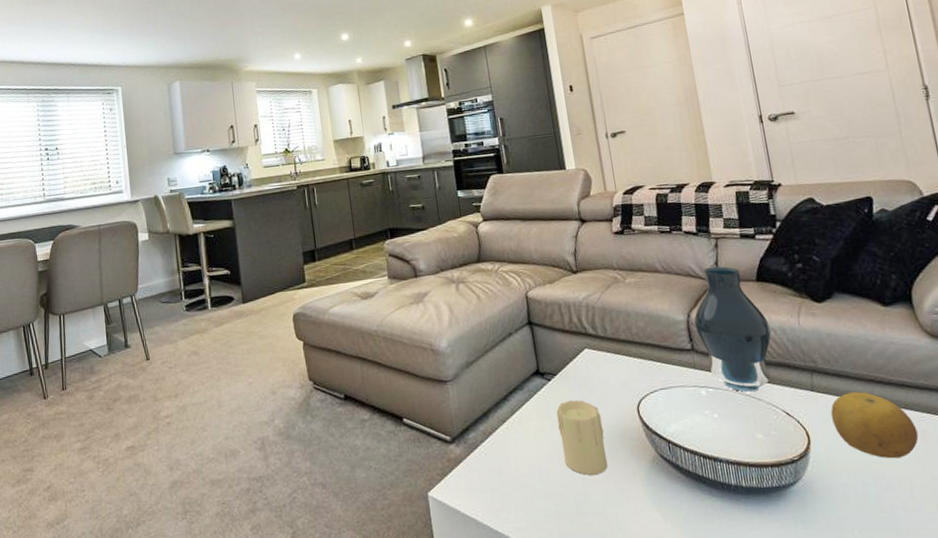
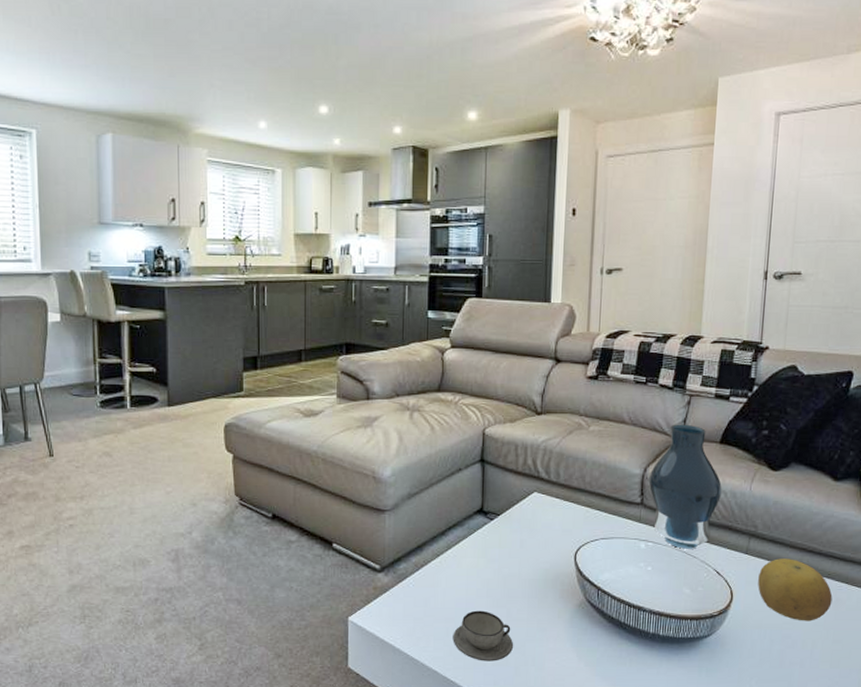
teacup: none [532,474,595,530] -> present [453,610,514,661]
candle: present [556,400,608,475] -> none [492,541,537,613]

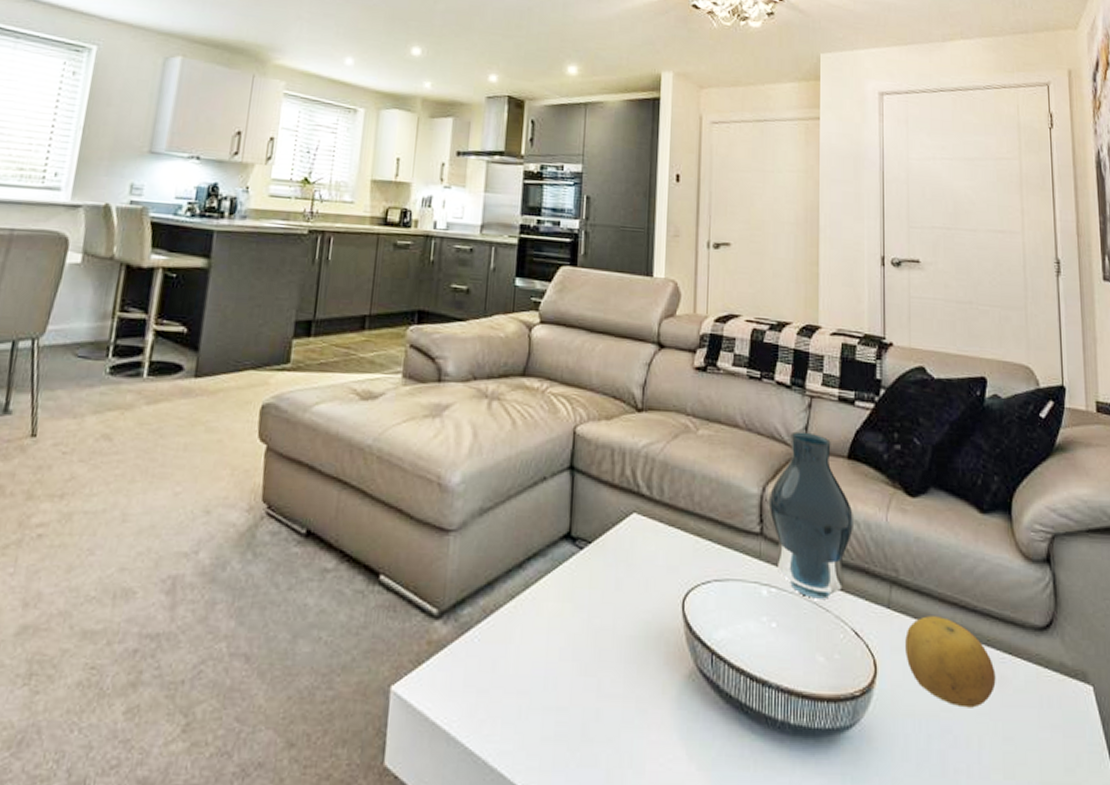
teacup: present [453,610,514,661] -> none [526,680,606,760]

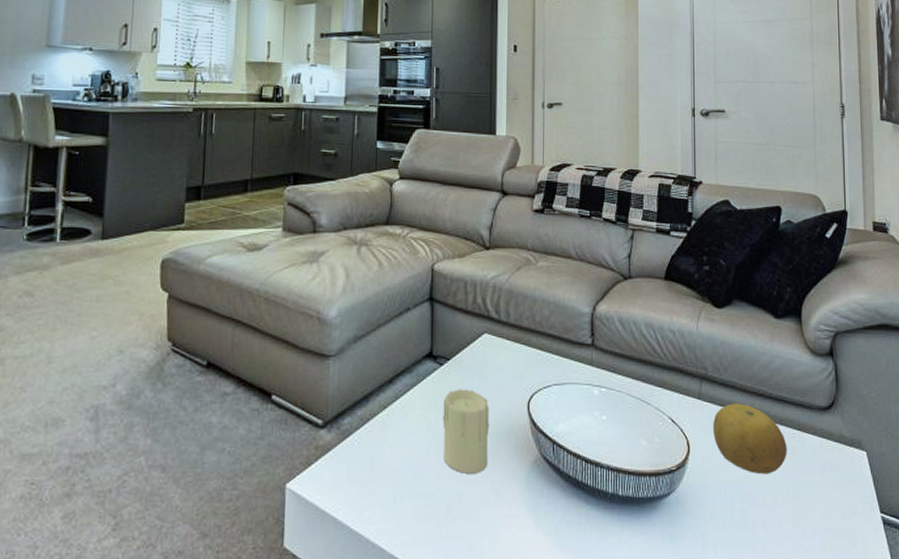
candle: none [580,579,636,686] -> present [443,389,489,474]
vase: present [768,431,855,599] -> none [598,259,671,395]

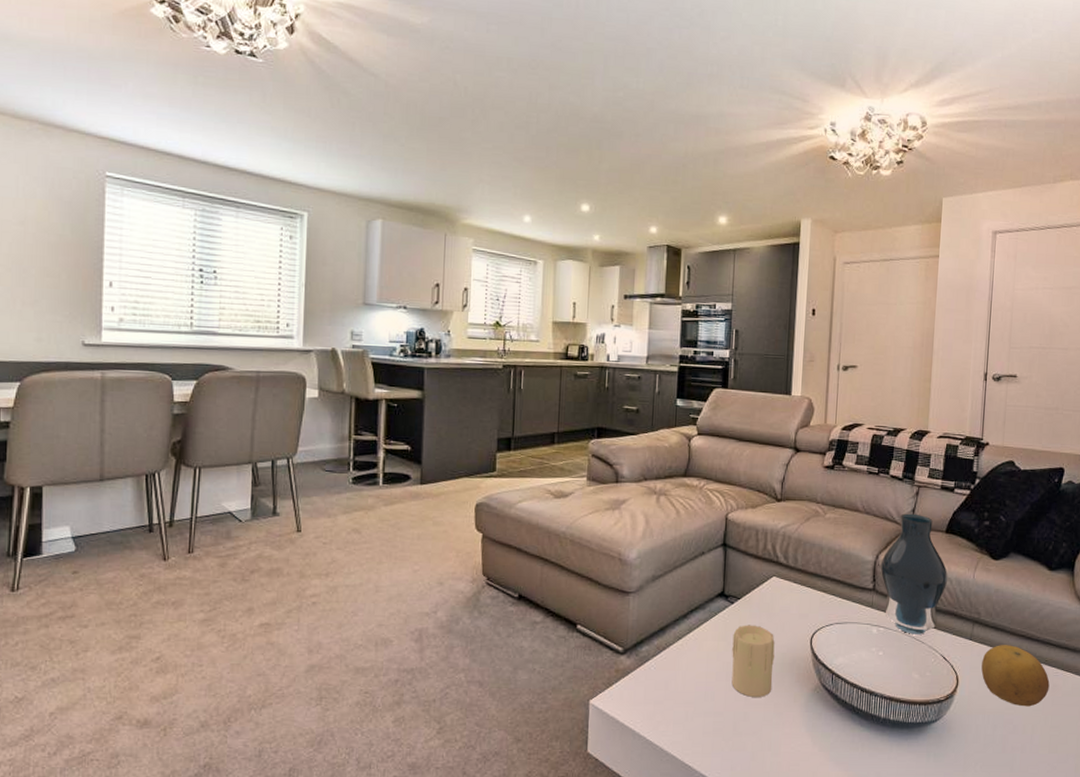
vase: none [598,259,671,395] -> present [880,513,948,635]

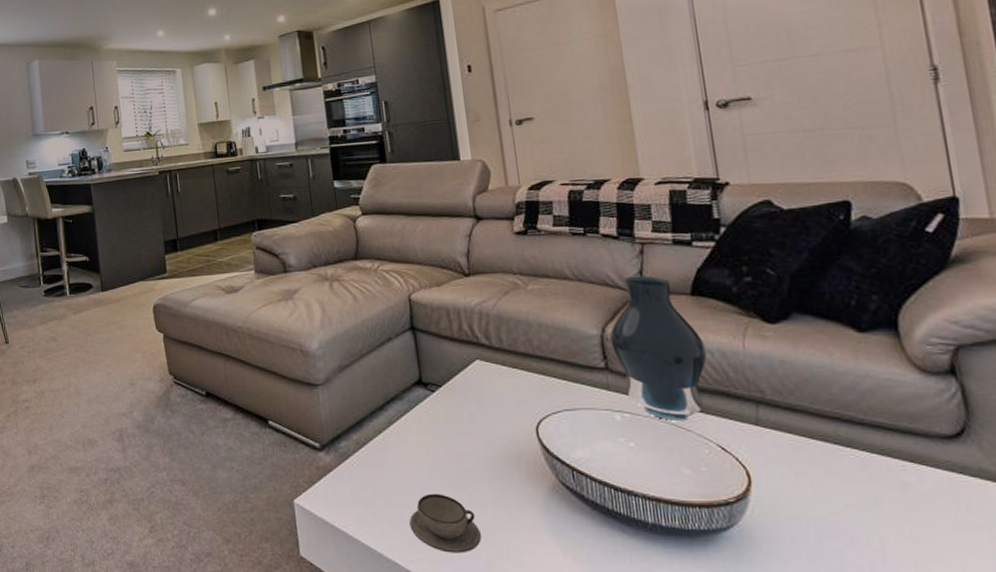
teacup: none [692,694,751,746] -> present [409,493,482,553]
candle: present [731,625,775,697] -> none [440,415,499,497]
fruit: present [981,645,1050,707] -> none [780,430,897,512]

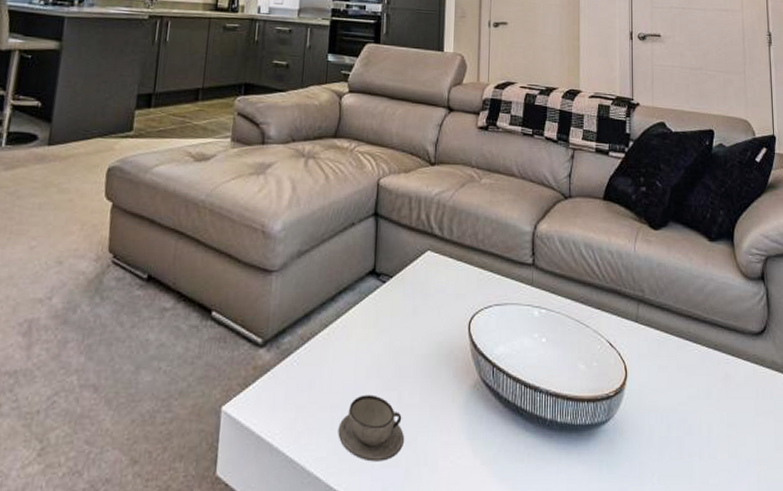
vase: present [609,276,708,421] -> none [539,178,609,317]

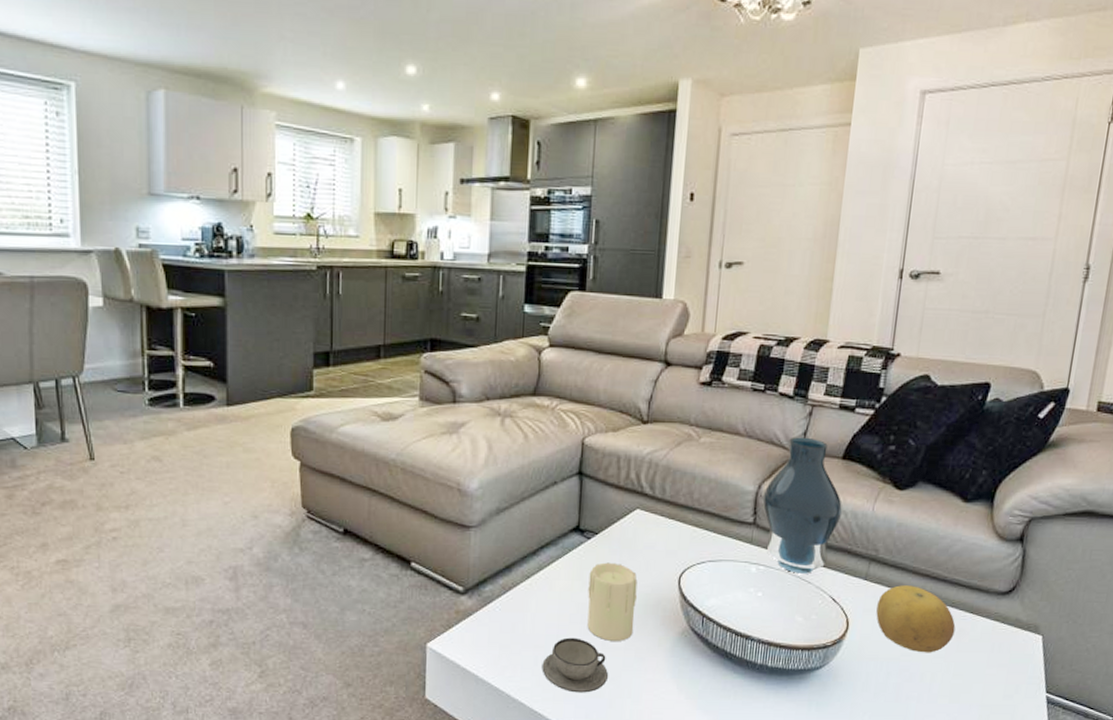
candle: none [383,308,430,397] -> present [587,562,638,641]
vase: none [539,178,609,317] -> present [762,437,843,574]
fruit: none [650,327,722,401] -> present [876,585,956,653]

